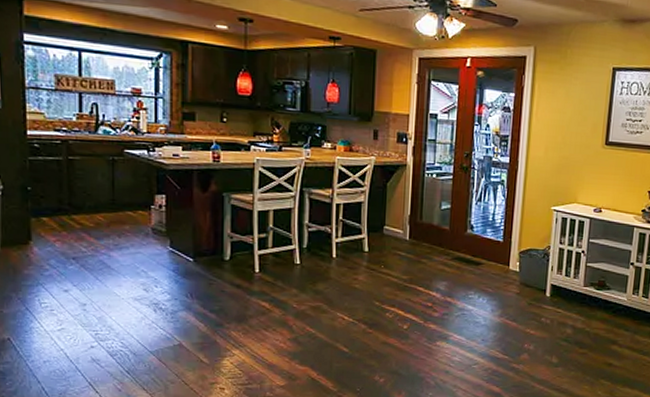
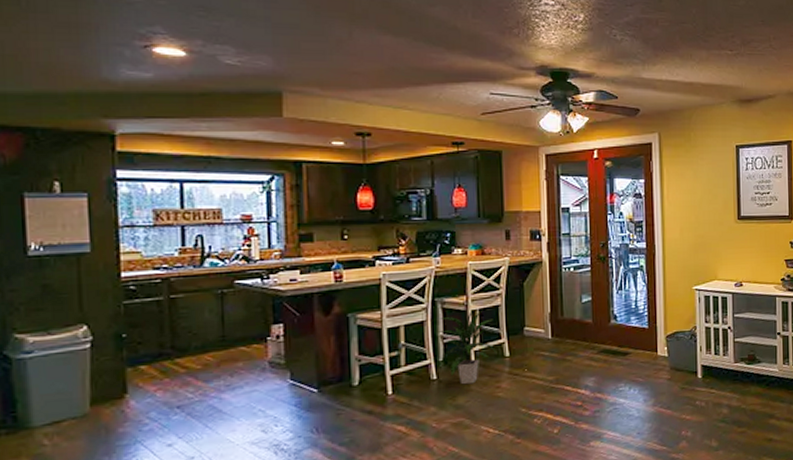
indoor plant: none [303,202,357,273] -> present [437,308,497,385]

